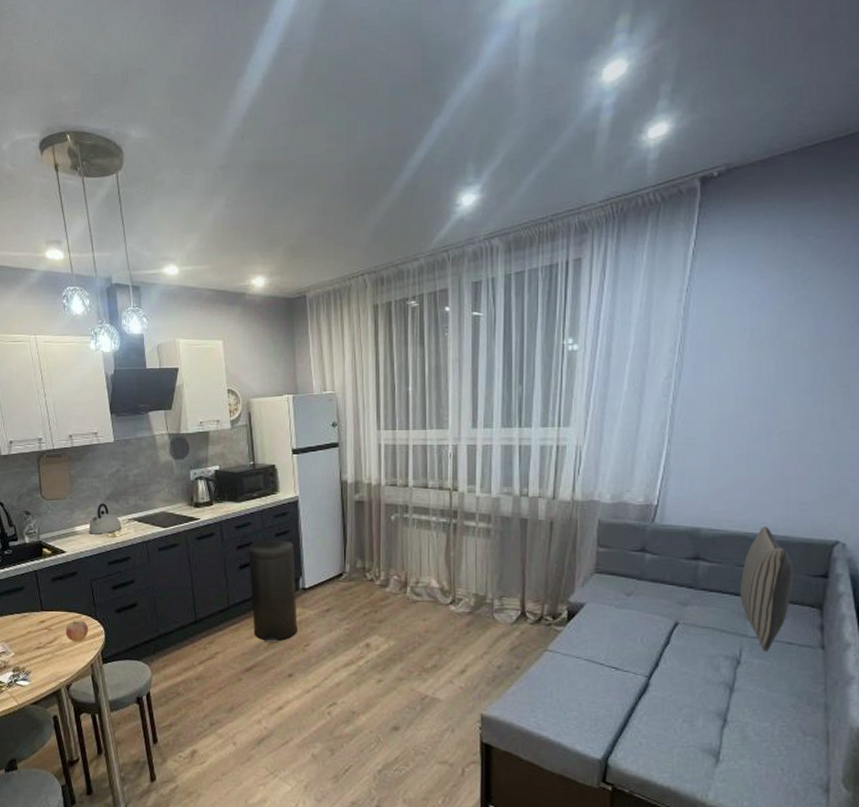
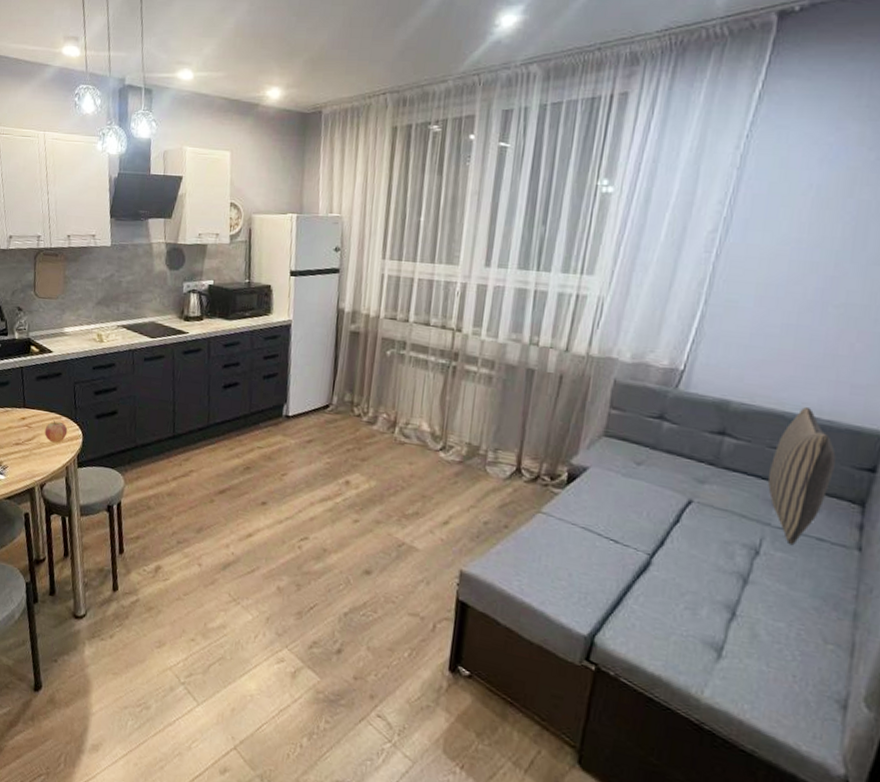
kettle: present [88,503,122,534] -> none [77,307,110,339]
pedal bin: present [248,539,297,643] -> none [231,361,282,468]

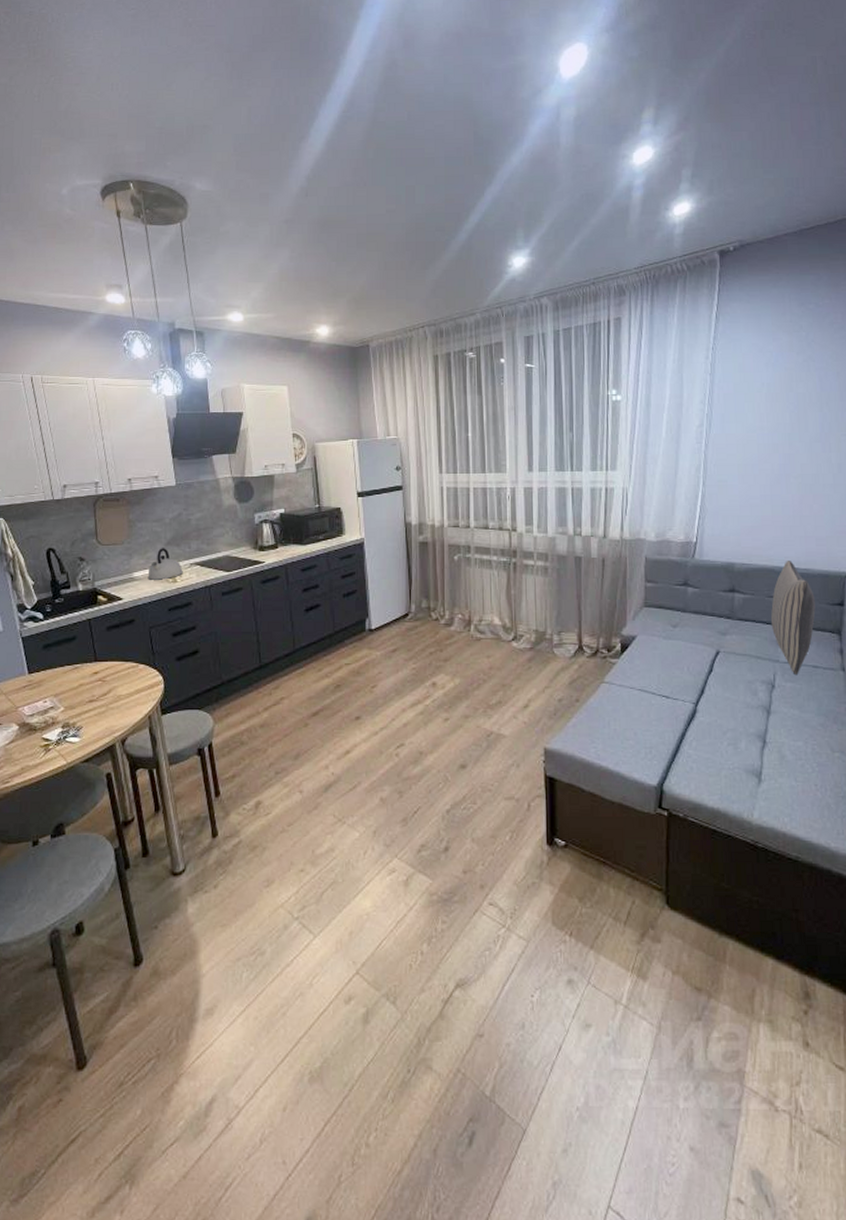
fruit: present [44,420,68,443] -> none [121,670,147,694]
kettle: none [77,307,110,339] -> present [147,548,183,580]

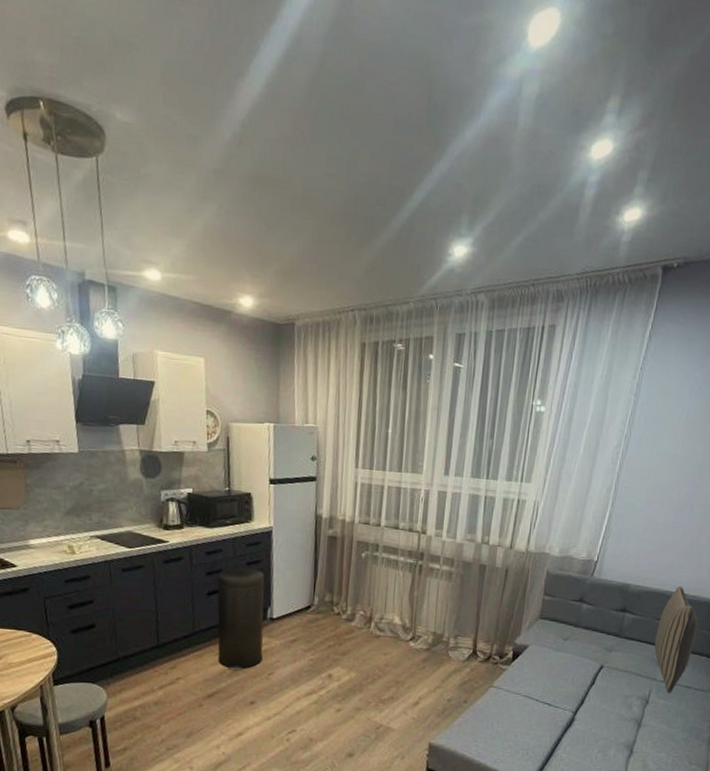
kettle: present [147,548,183,580] -> none [44,517,82,551]
pedal bin: none [314,581,364,686] -> present [217,567,265,671]

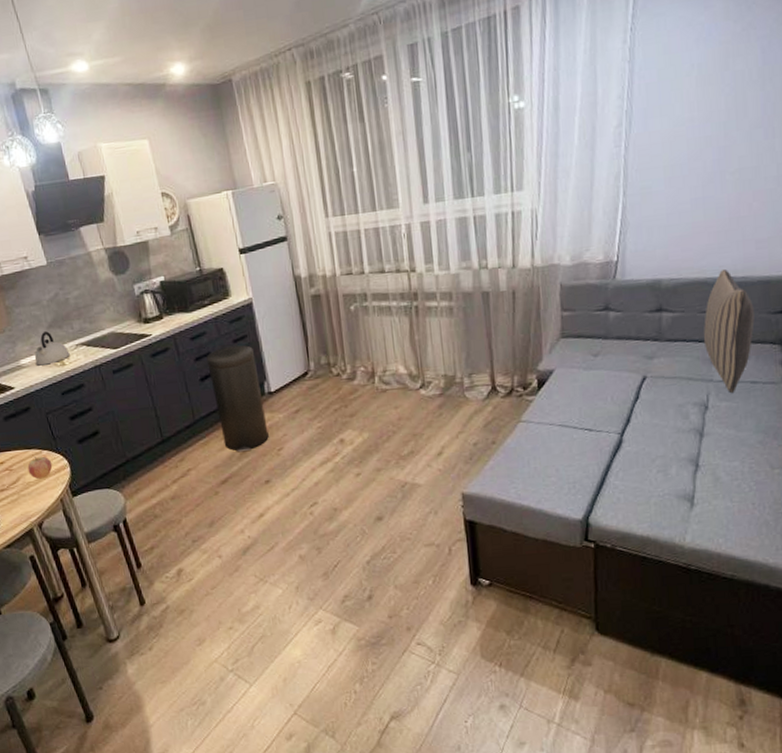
fruit: none [12,638,40,662] -> present [27,456,53,480]
kettle: none [44,517,82,551] -> present [35,331,70,366]

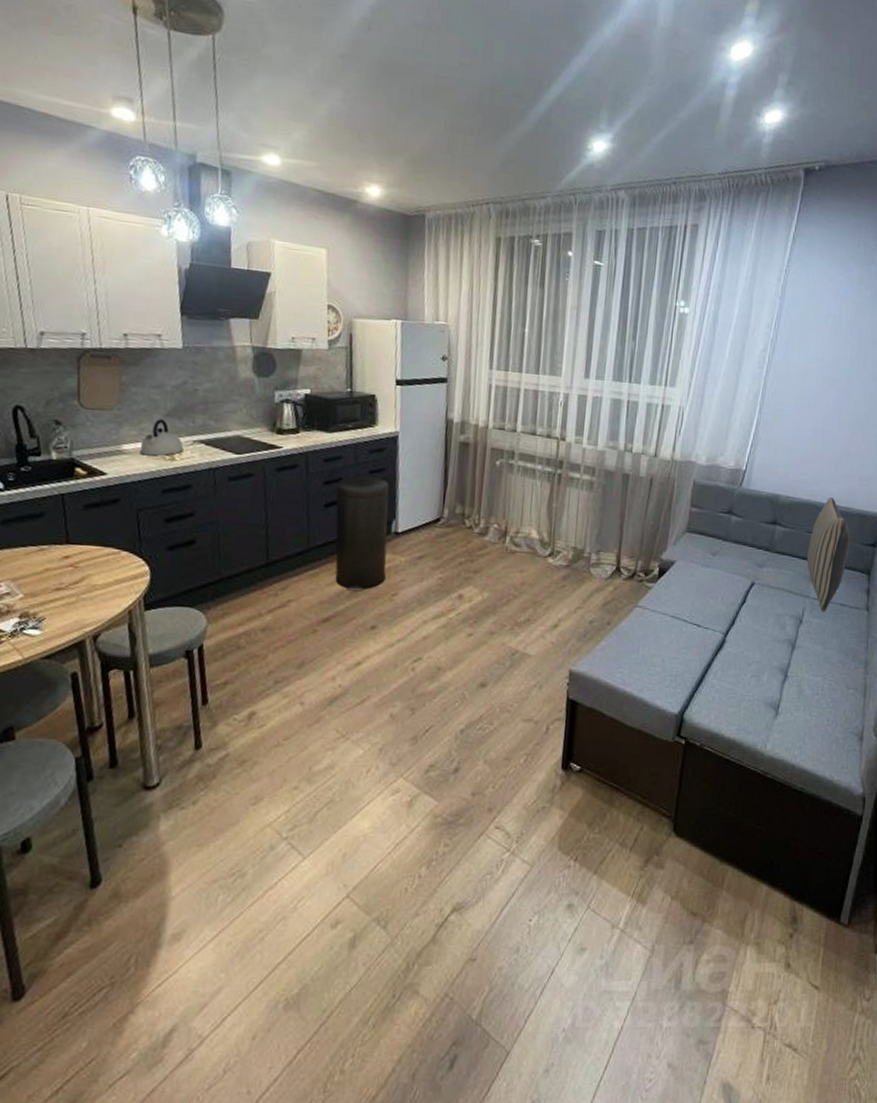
fruit: present [27,456,53,480] -> none [97,556,130,584]

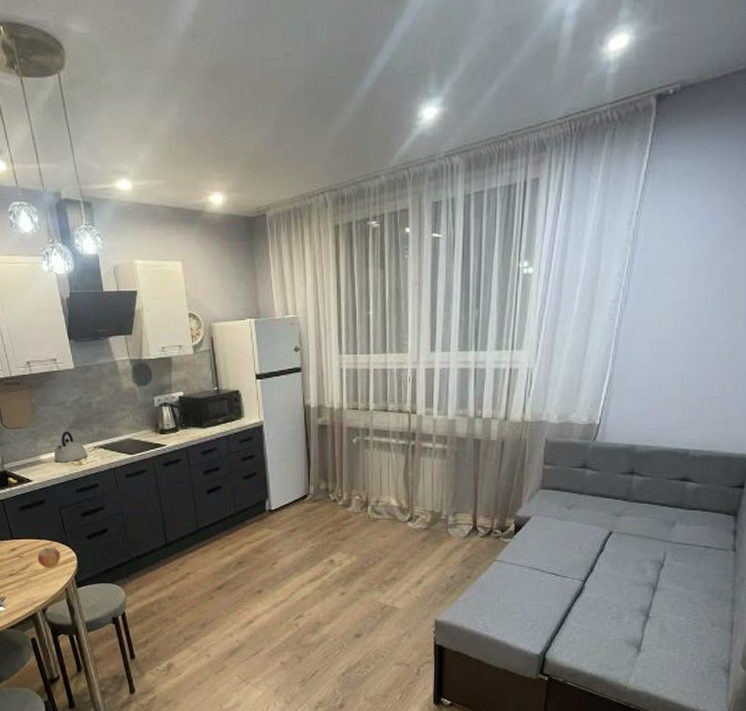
fruit: none [97,556,130,584] -> present [37,547,61,568]
pedal bin: present [335,476,389,592] -> none [215,463,265,563]
pillow: present [806,497,851,611] -> none [667,443,715,554]

